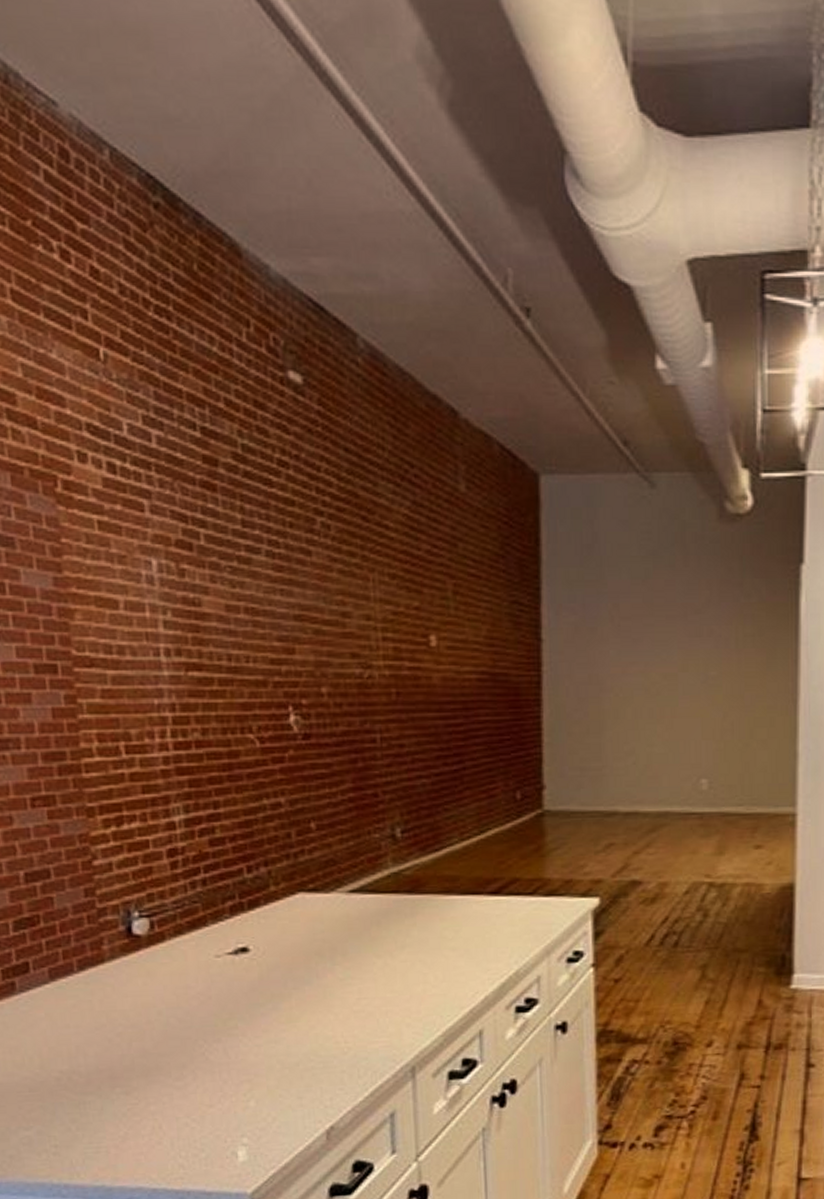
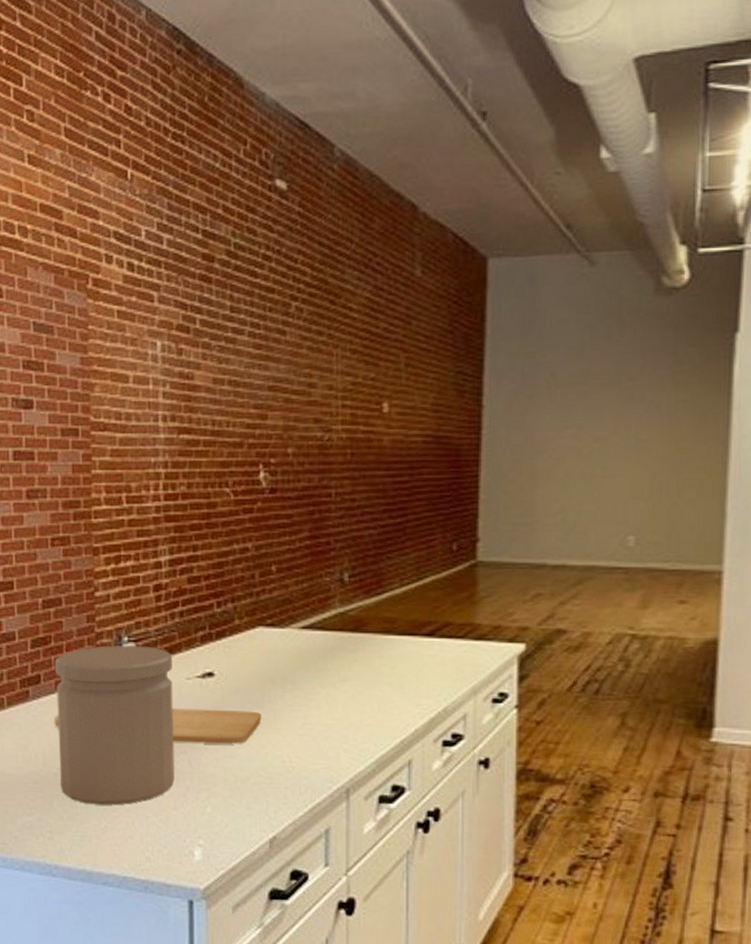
jar: none [46,921,209,1109] -> present [54,645,175,805]
chopping board: none [50,988,309,1030] -> present [54,708,262,744]

